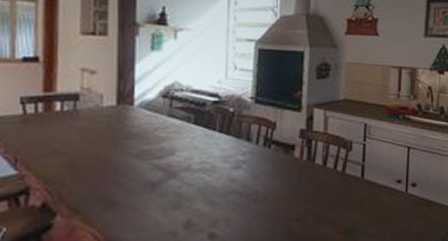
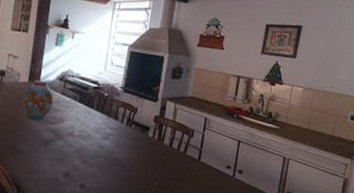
vase: none [111,100,156,157] -> present [22,80,53,120]

